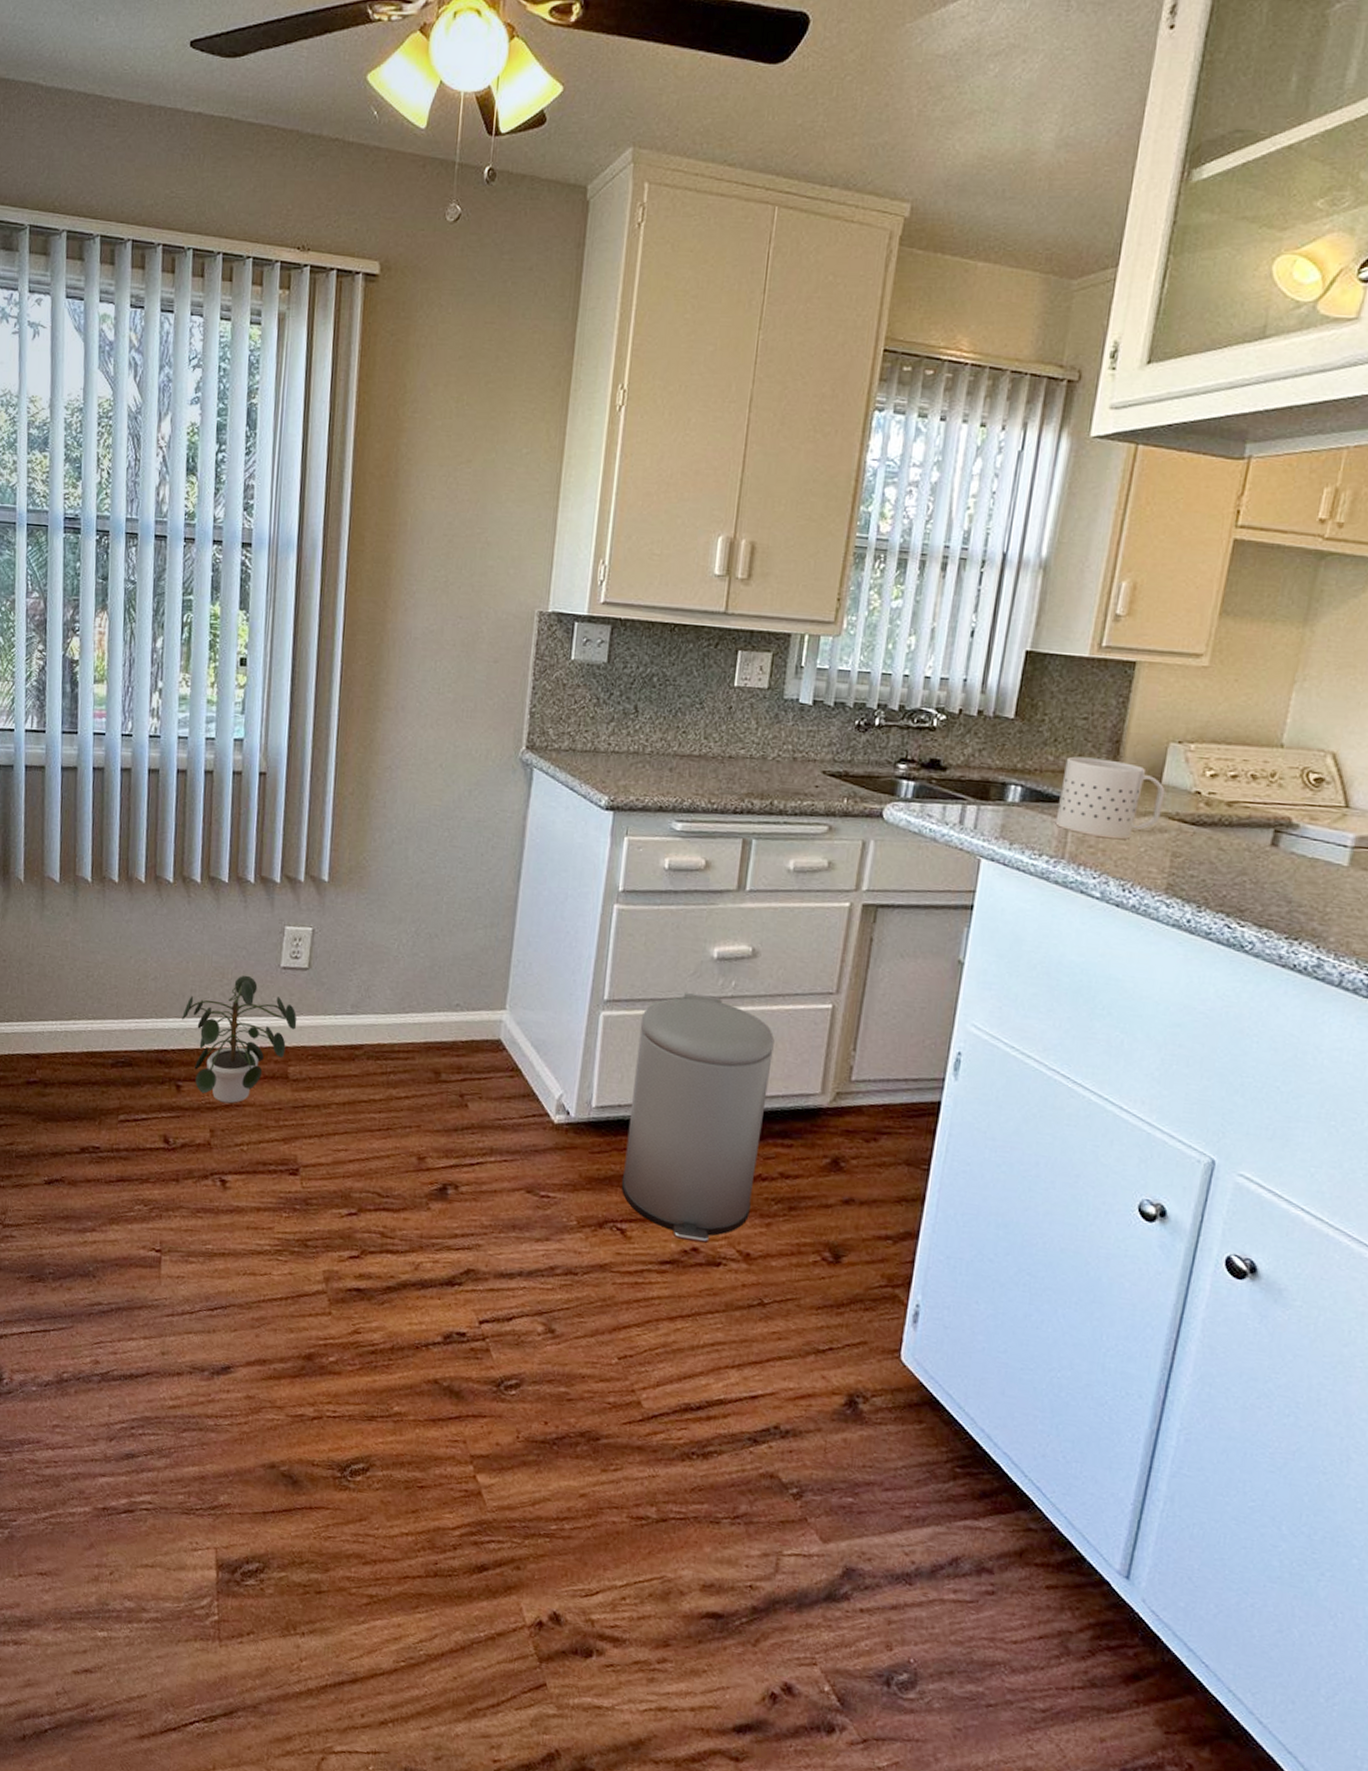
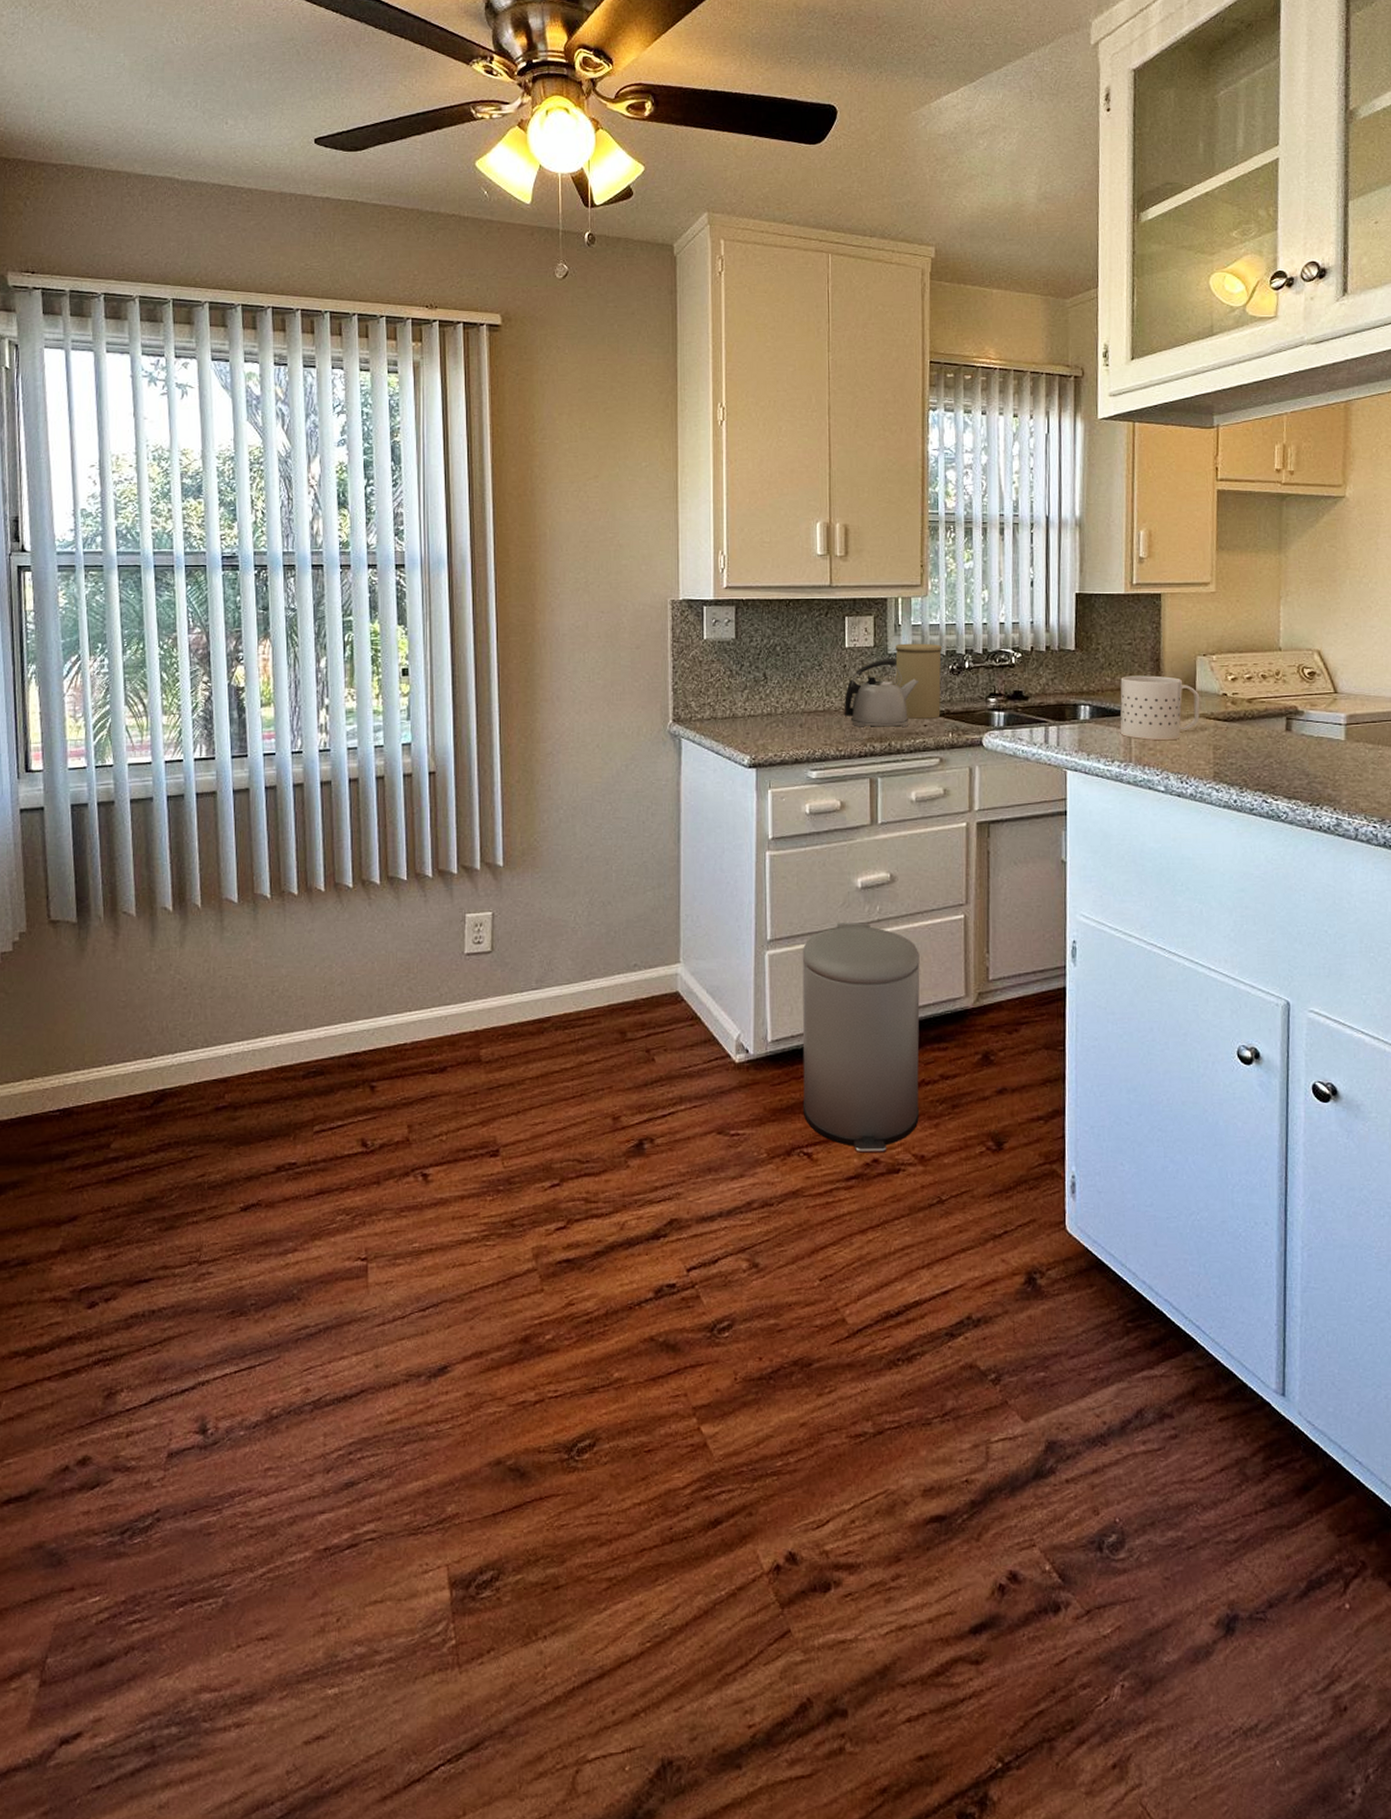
potted plant: present [182,975,297,1104] -> none [371,967,485,1096]
kettle: none [722,704,817,786] -> present [844,659,920,728]
canister: none [788,688,849,780] -> present [895,643,942,719]

